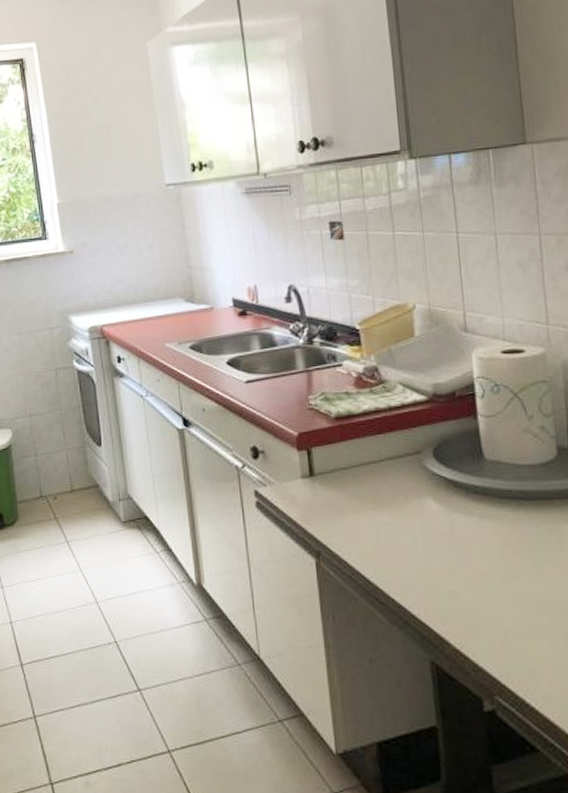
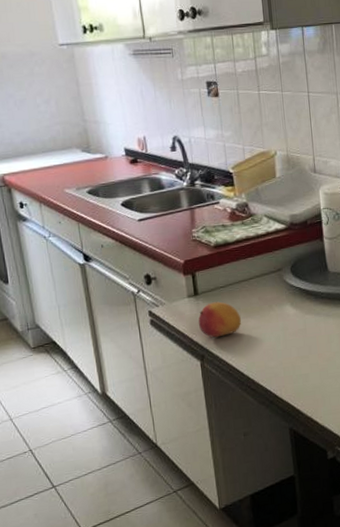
fruit: none [313,486,368,531] -> present [198,301,241,338]

